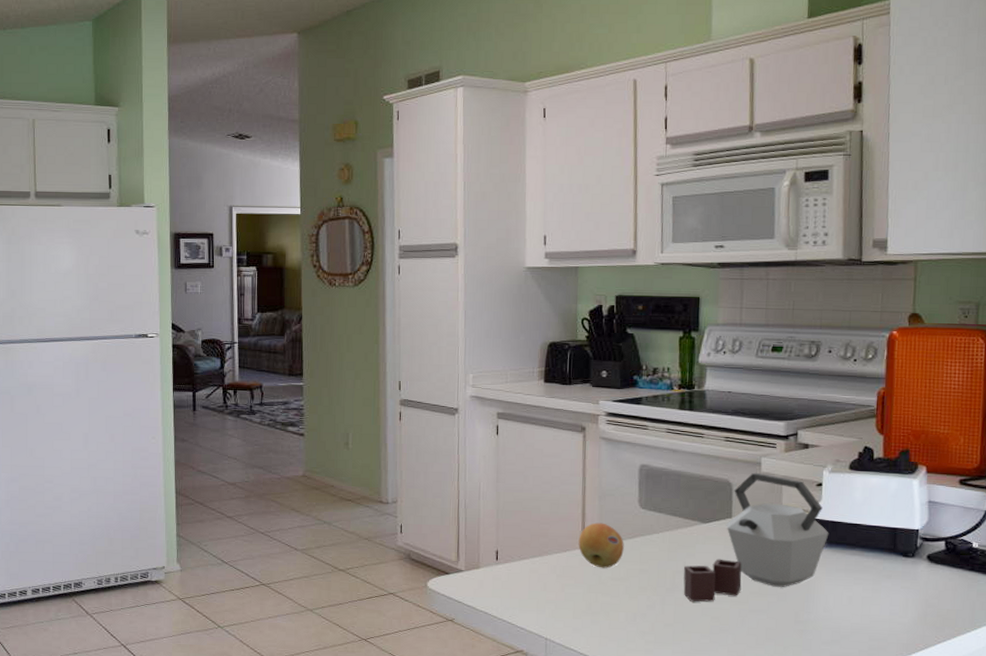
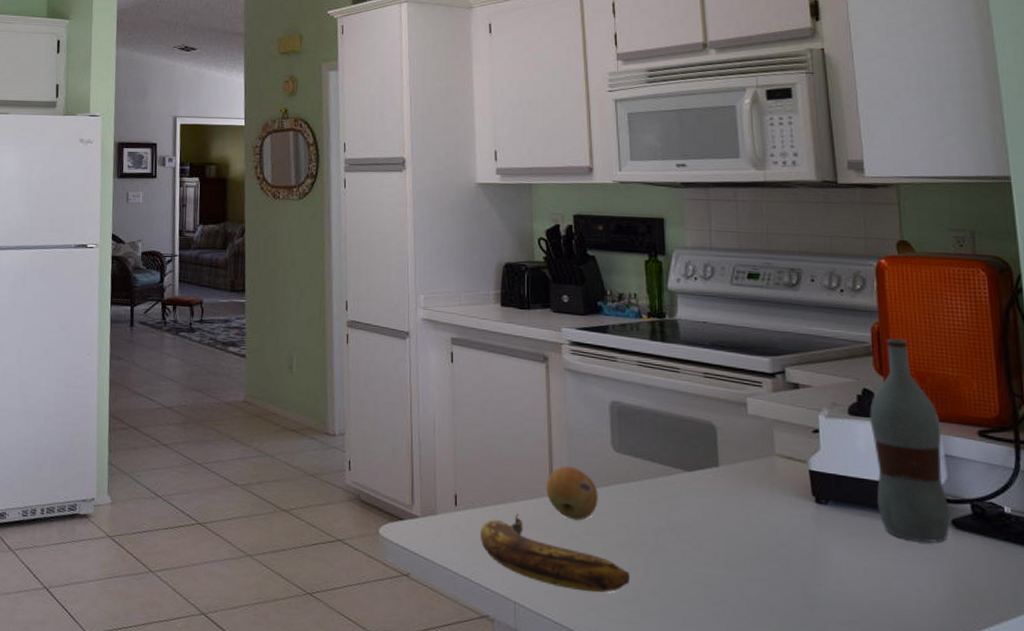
banana: none [517,565,648,628] -> present [479,514,631,593]
kettle: present [683,472,829,602] -> none [668,414,833,566]
bottle: none [865,401,928,575] -> present [870,338,951,544]

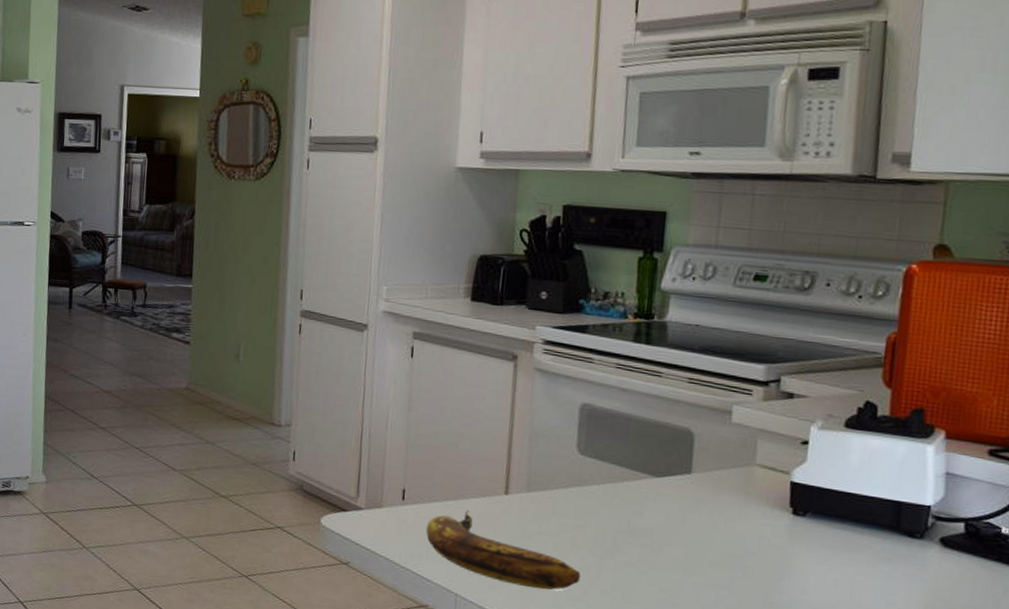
fruit: present [546,466,598,521] -> none [500,466,557,520]
bottle: present [870,338,951,544] -> none [860,349,948,560]

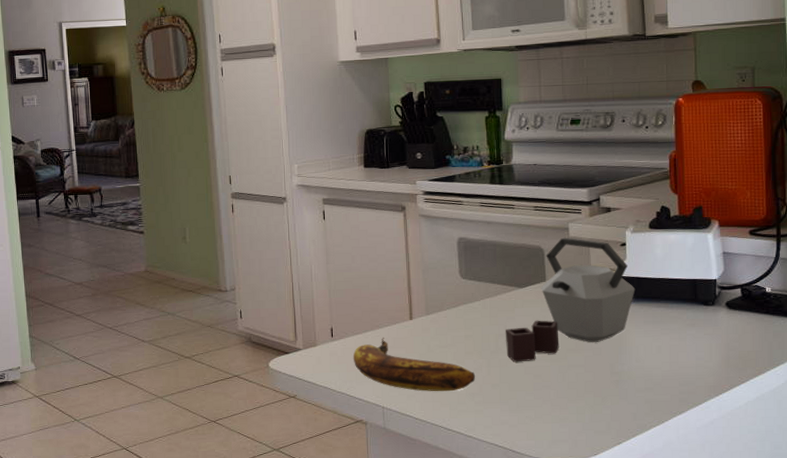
kettle: none [625,422,814,570] -> present [506,237,636,362]

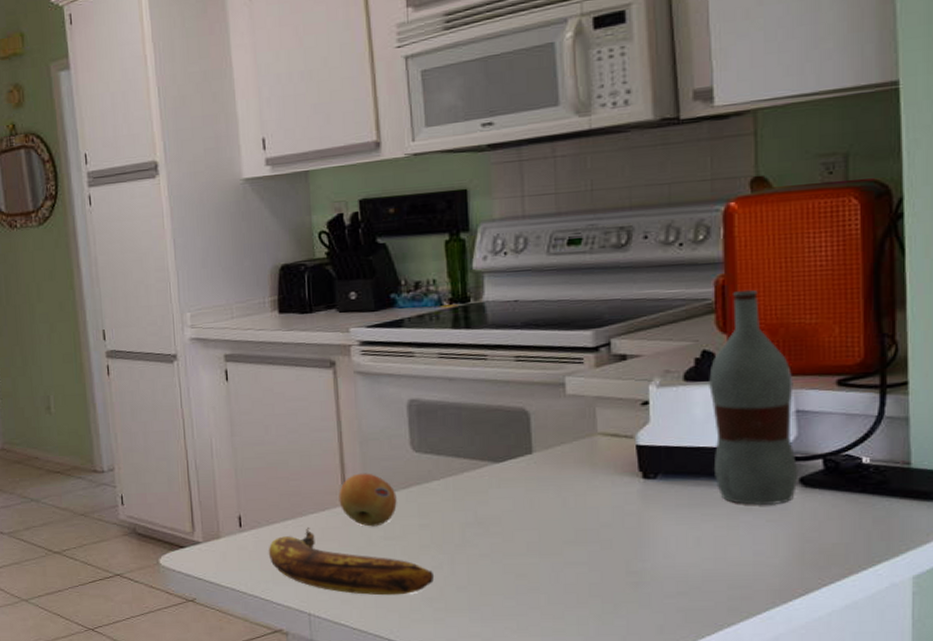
fruit: none [406,294,449,337] -> present [338,473,397,527]
kettle: present [506,237,636,362] -> none [476,395,663,559]
bottle: none [666,162,725,323] -> present [709,289,798,506]

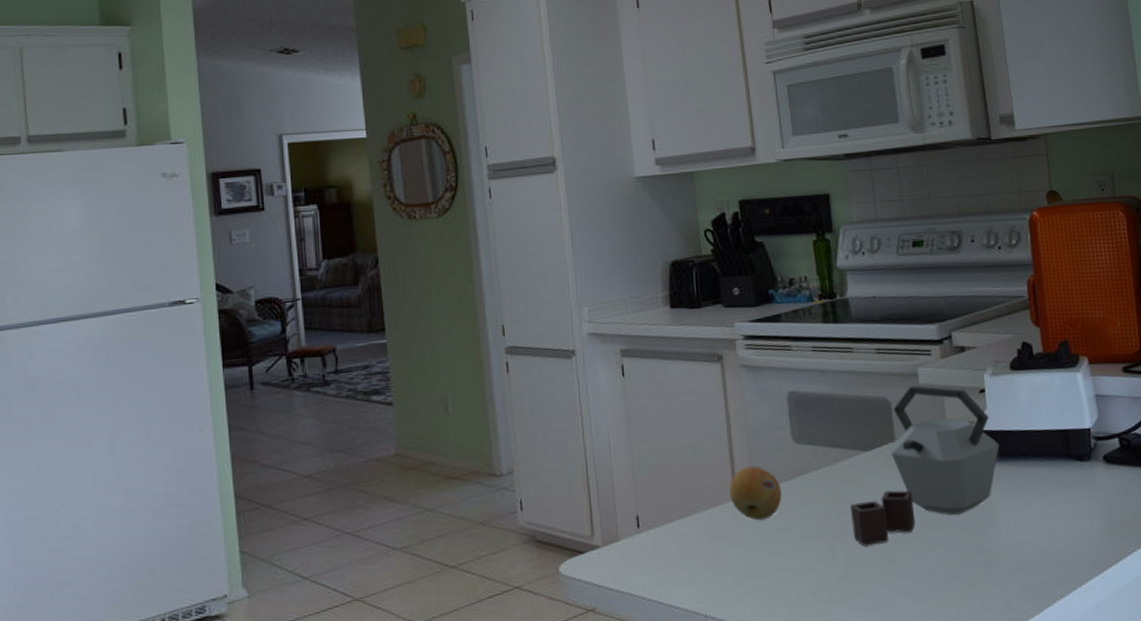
banana: present [268,528,435,596] -> none [665,525,818,591]
kettle: none [476,395,663,559] -> present [851,385,1000,546]
bottle: present [709,289,798,506] -> none [1029,288,1102,482]

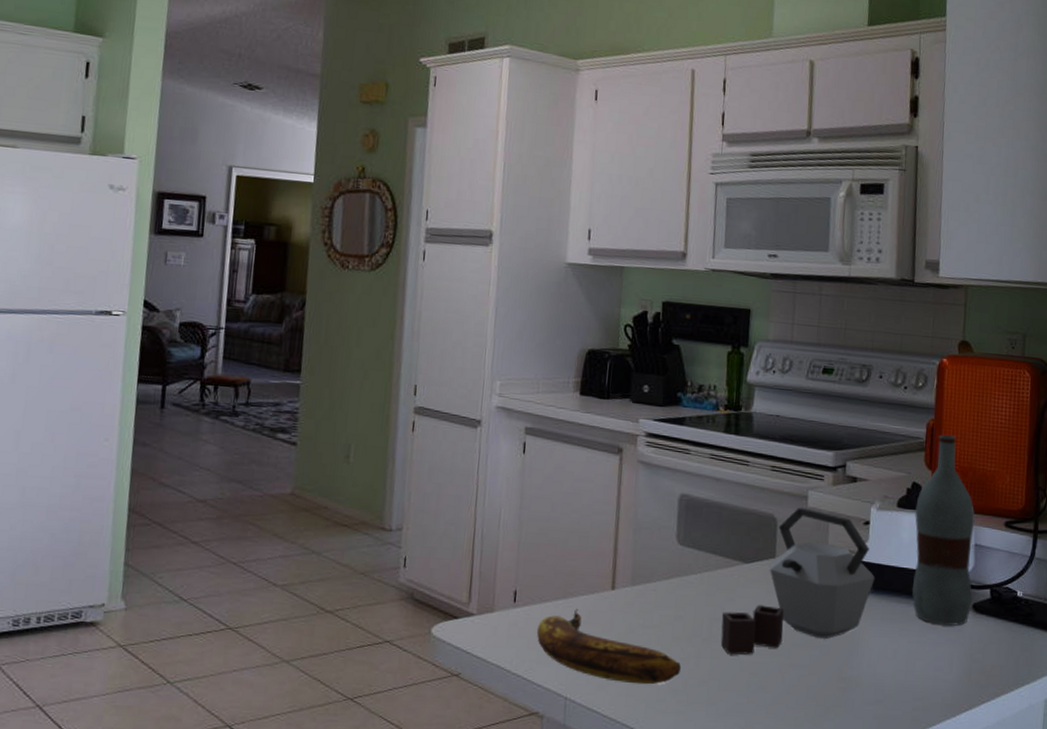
banana: none [665,525,818,591] -> present [536,609,682,685]
fruit: present [729,466,782,521] -> none [607,560,659,614]
bottle: none [1029,288,1102,482] -> present [911,434,975,627]

